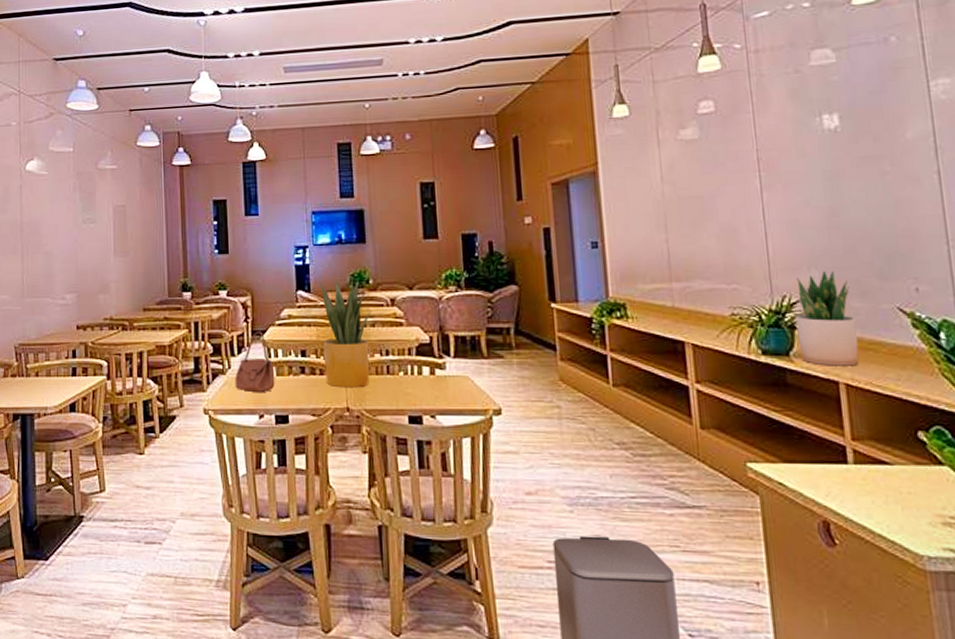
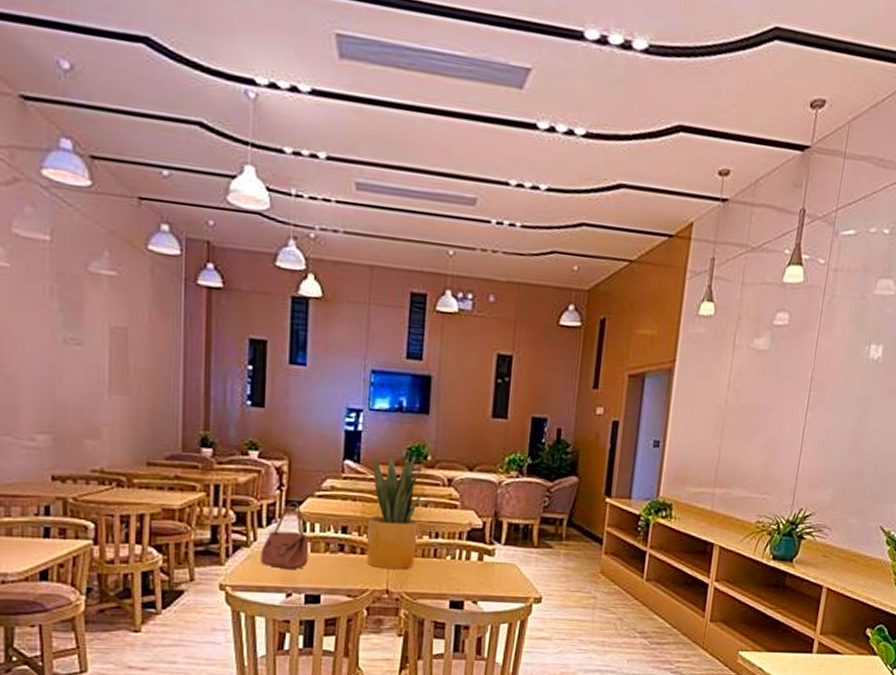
planter: present [795,271,859,366] -> none [801,490,851,574]

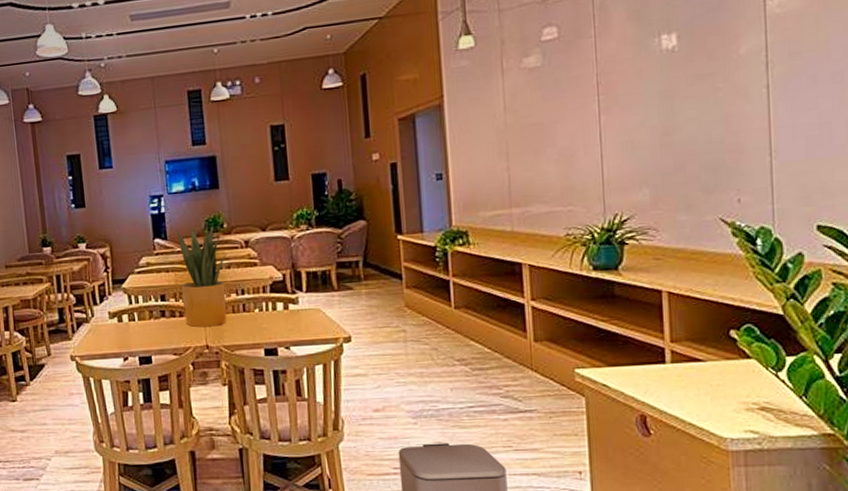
handbag: present [260,501,309,569] -> none [98,280,137,337]

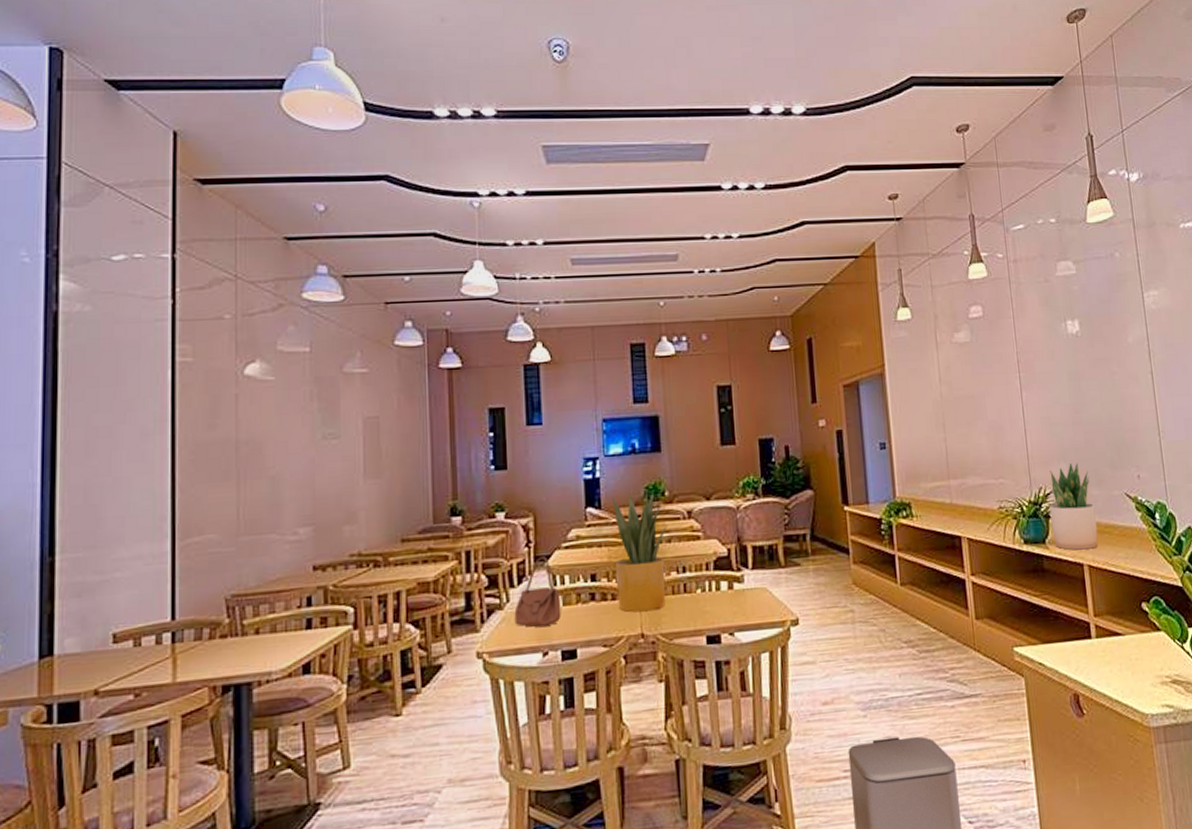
handbag: none [98,280,137,337] -> present [514,556,561,627]
planter: none [625,188,683,277] -> present [1049,463,1098,550]

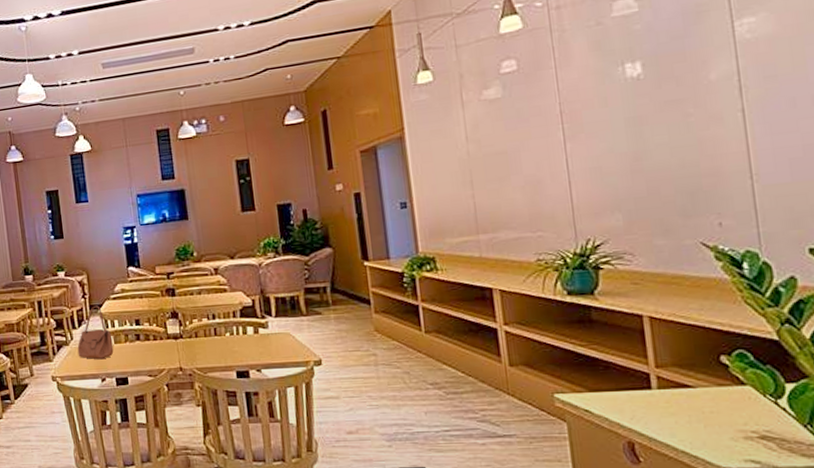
planter: present [611,489,669,613] -> none [148,250,199,351]
planter: present [1049,463,1098,550] -> none [599,213,663,302]

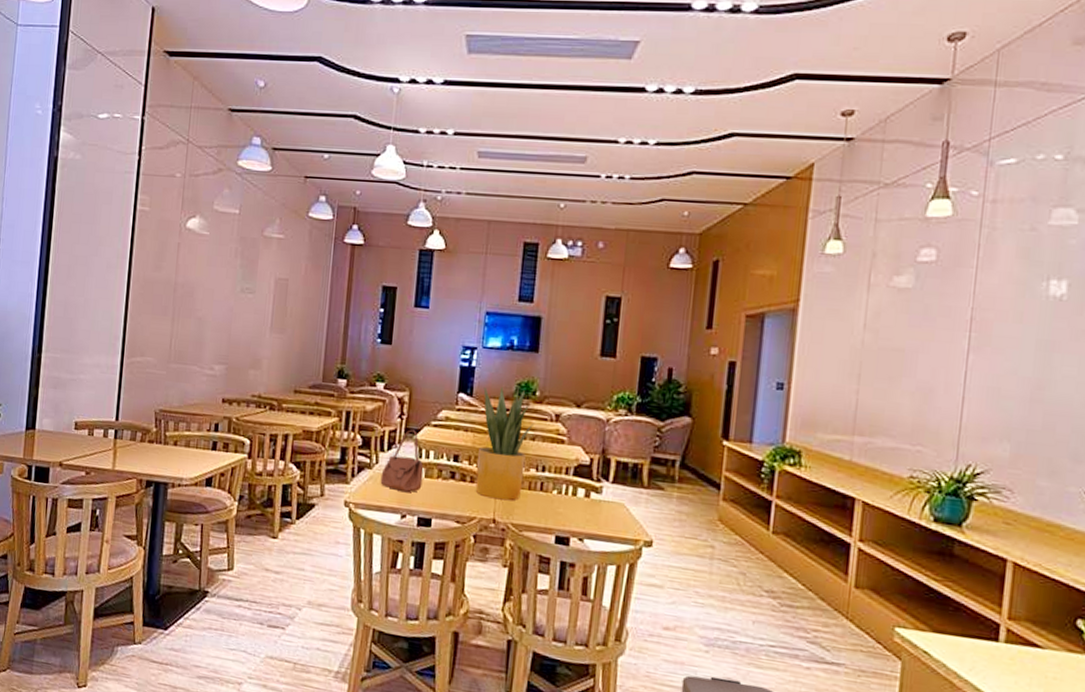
planter: none [148,250,199,351] -> present [475,385,535,501]

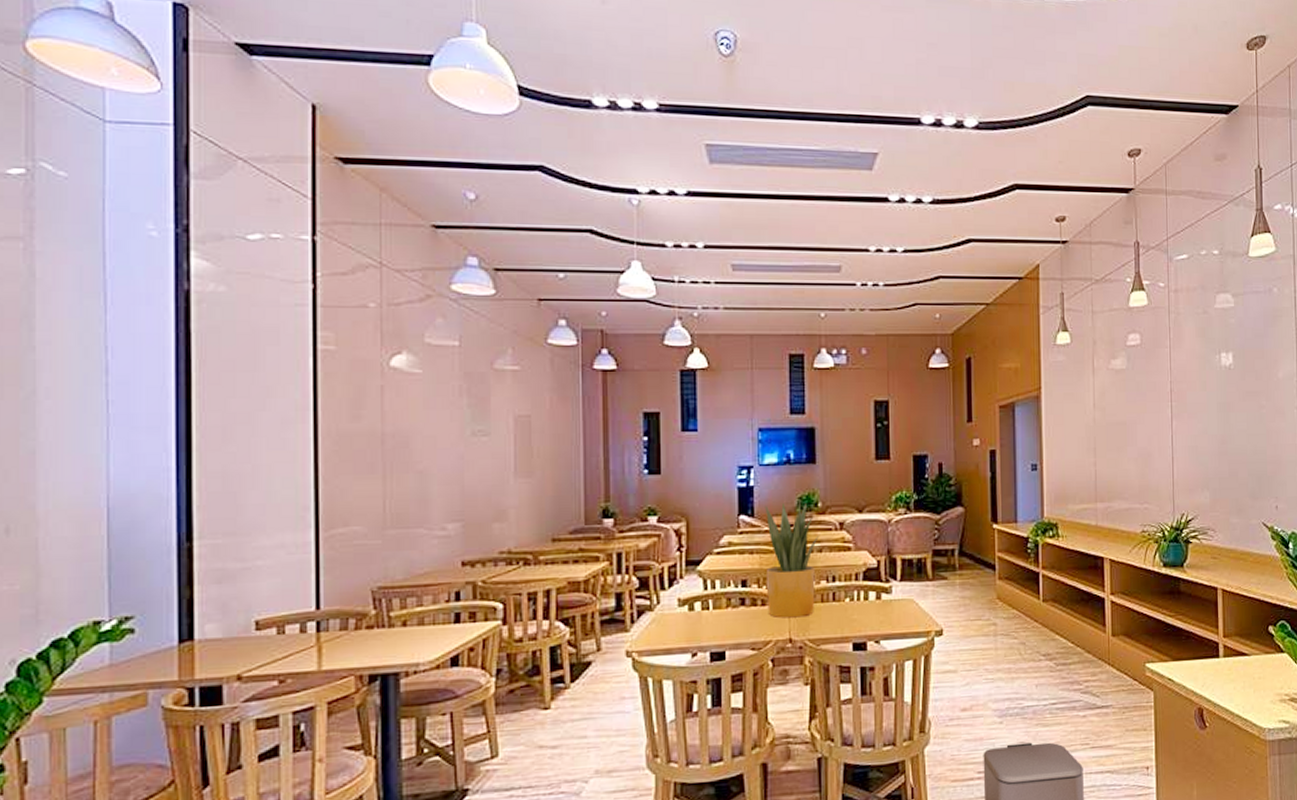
handbag: present [380,429,424,493] -> none [664,561,711,629]

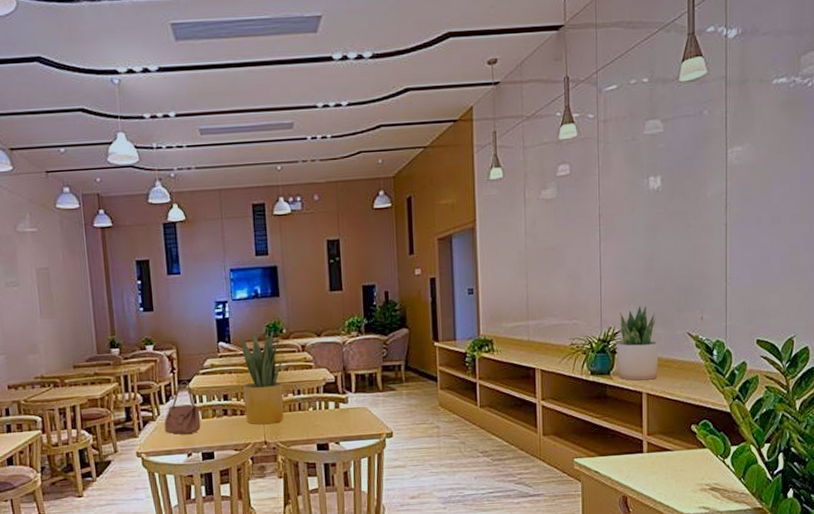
handbag: none [664,561,711,629] -> present [164,380,201,434]
planter: none [1190,492,1234,575] -> present [617,306,659,381]

